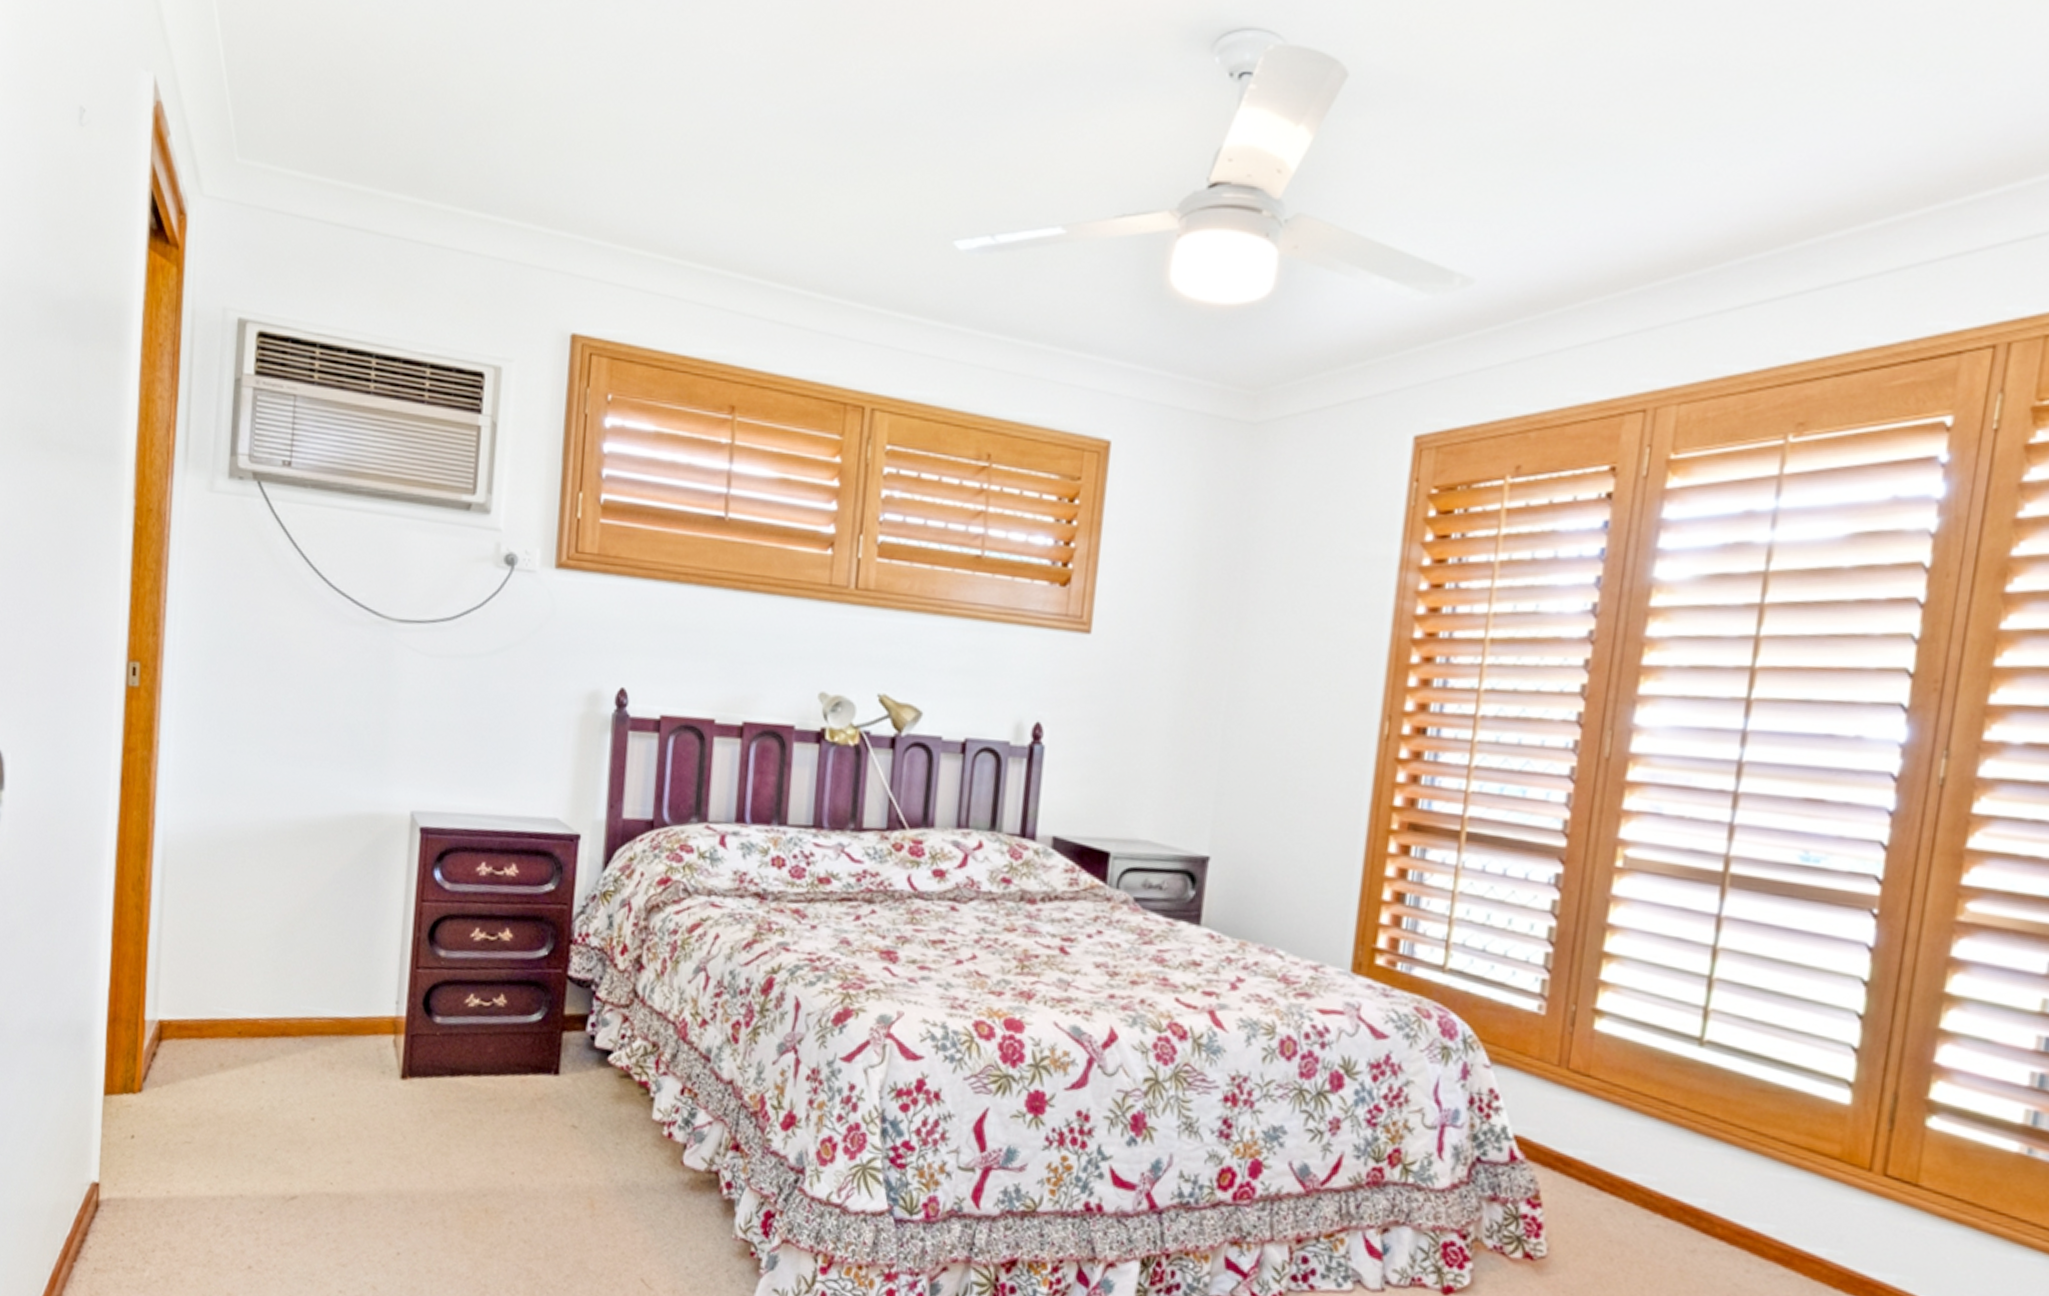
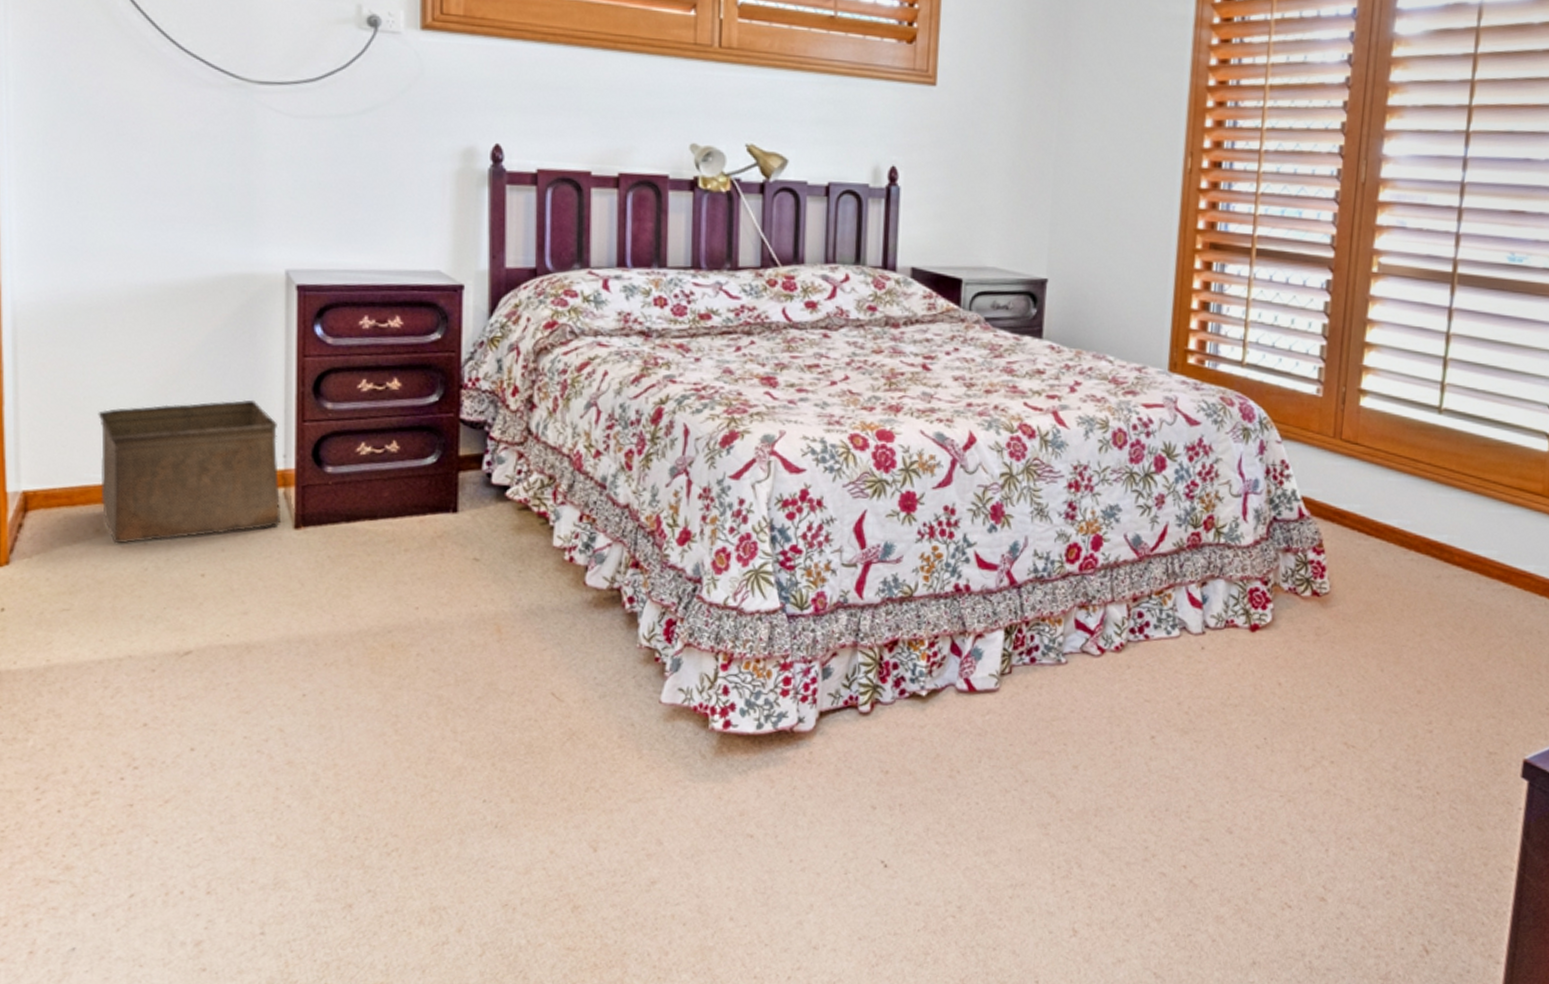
storage bin: none [226,942,393,1080] -> present [98,399,282,544]

